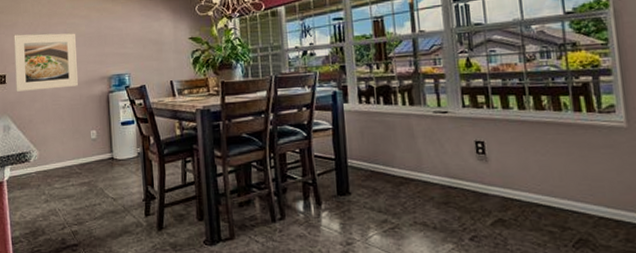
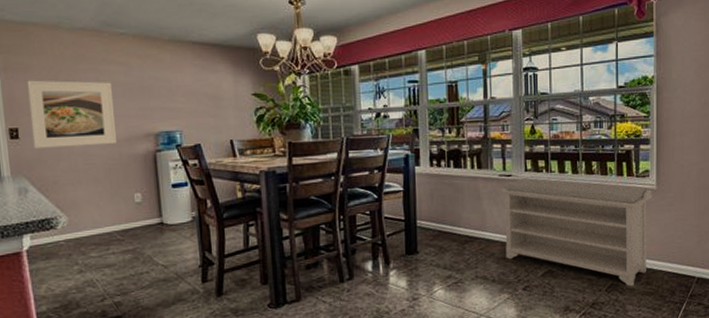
bench: none [435,114,624,243] -> present [500,178,652,287]

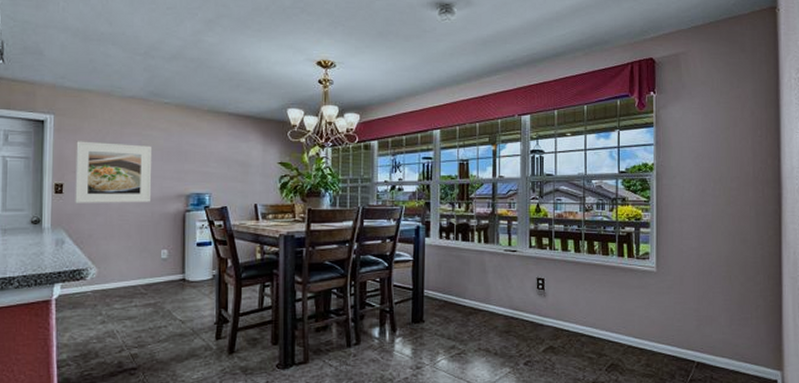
bench: present [500,178,652,287] -> none [505,254,652,368]

